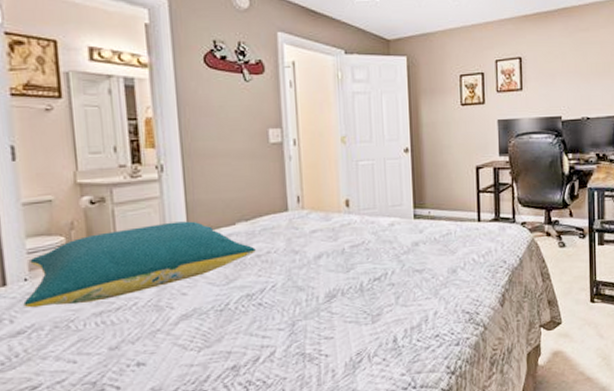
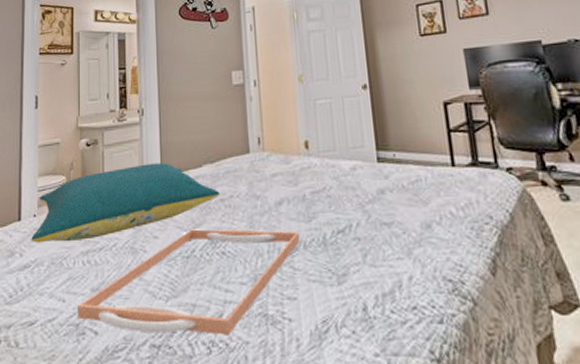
serving tray: none [93,280,338,382] -> present [78,228,300,335]

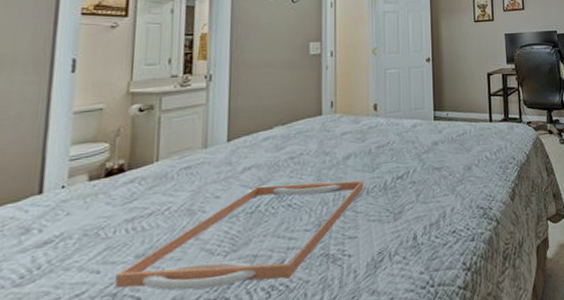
pillow: present [31,163,220,243] -> none [56,126,289,216]

